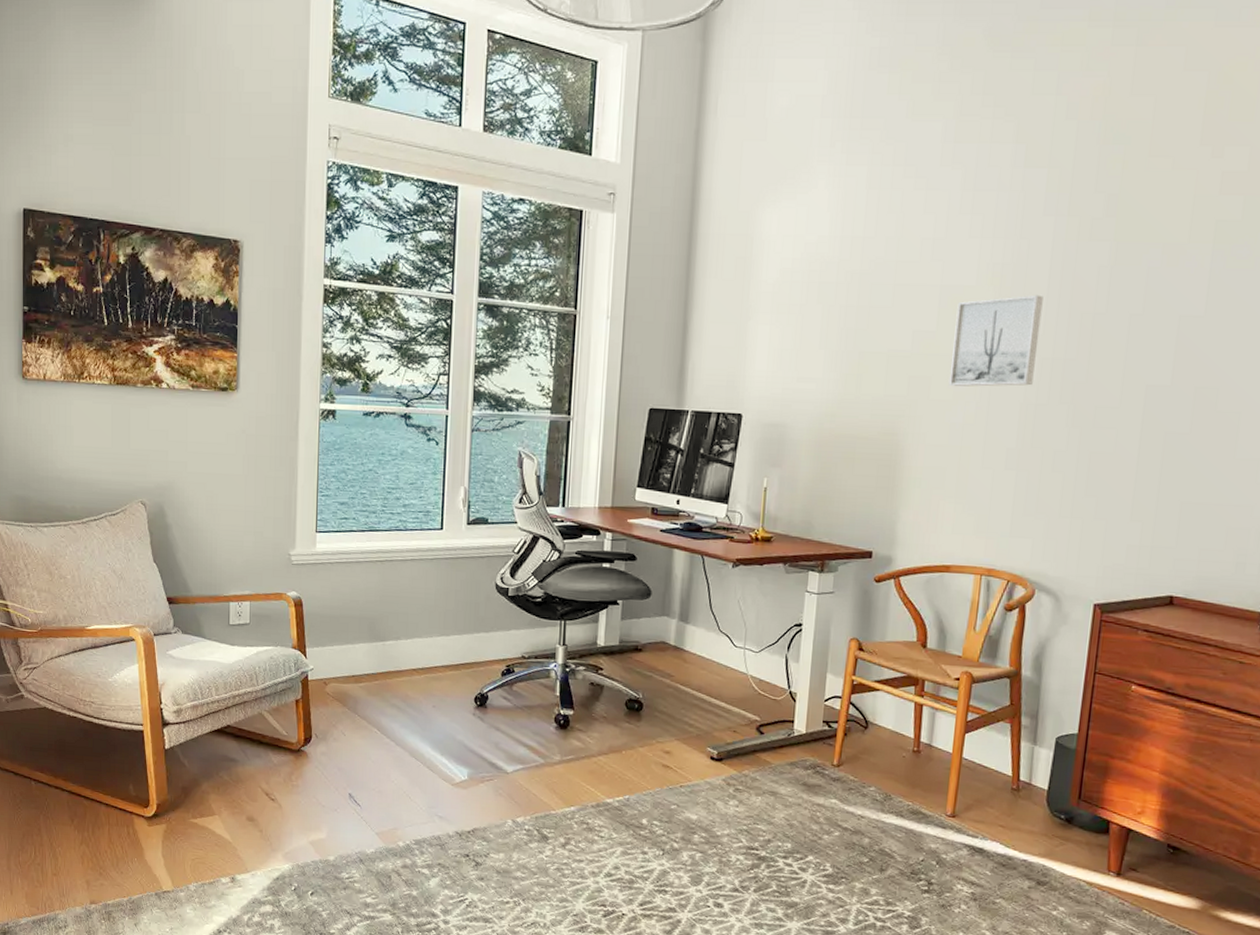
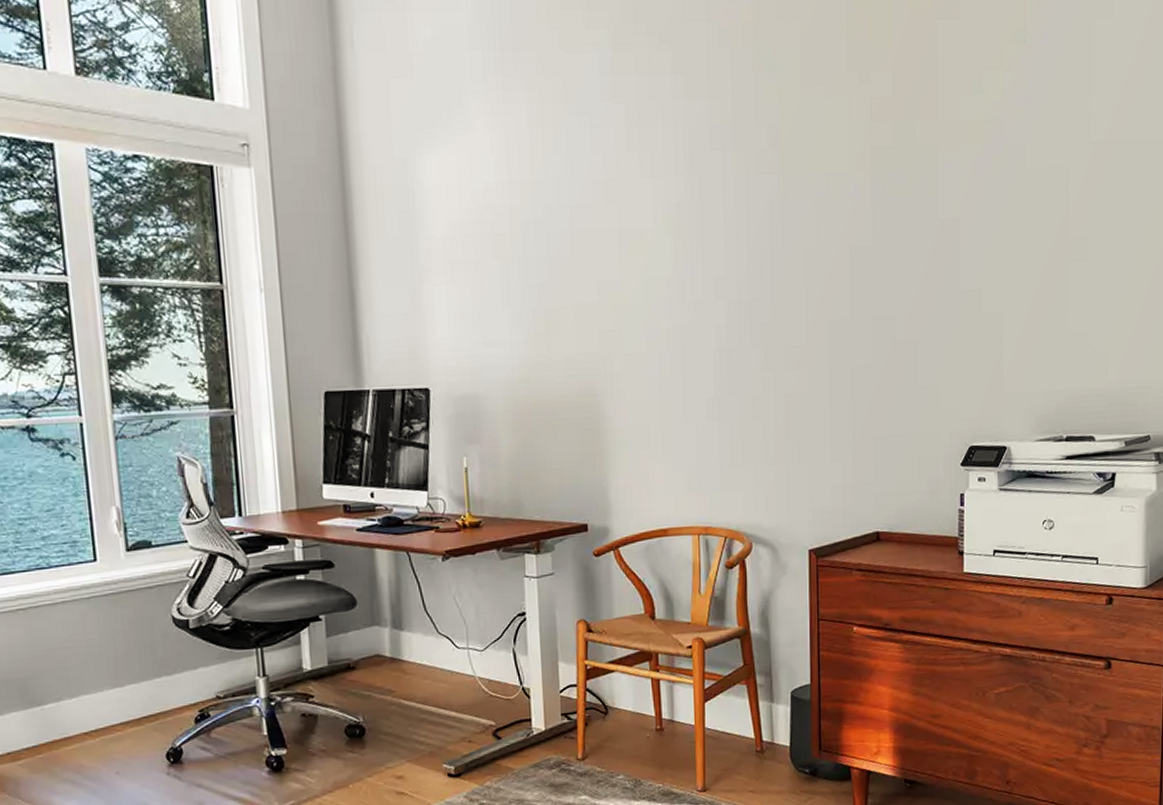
wall art: present [948,294,1043,387] -> none [638,234,723,338]

